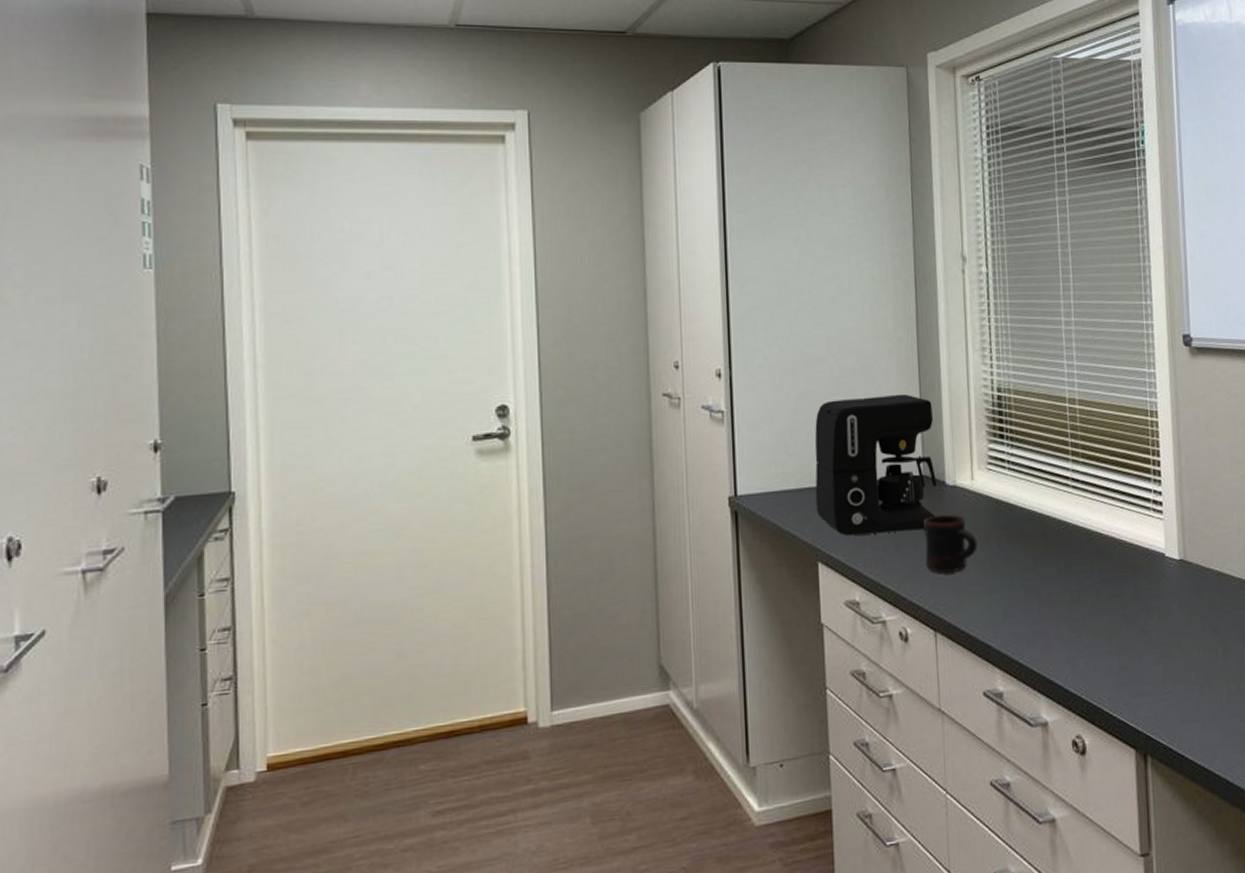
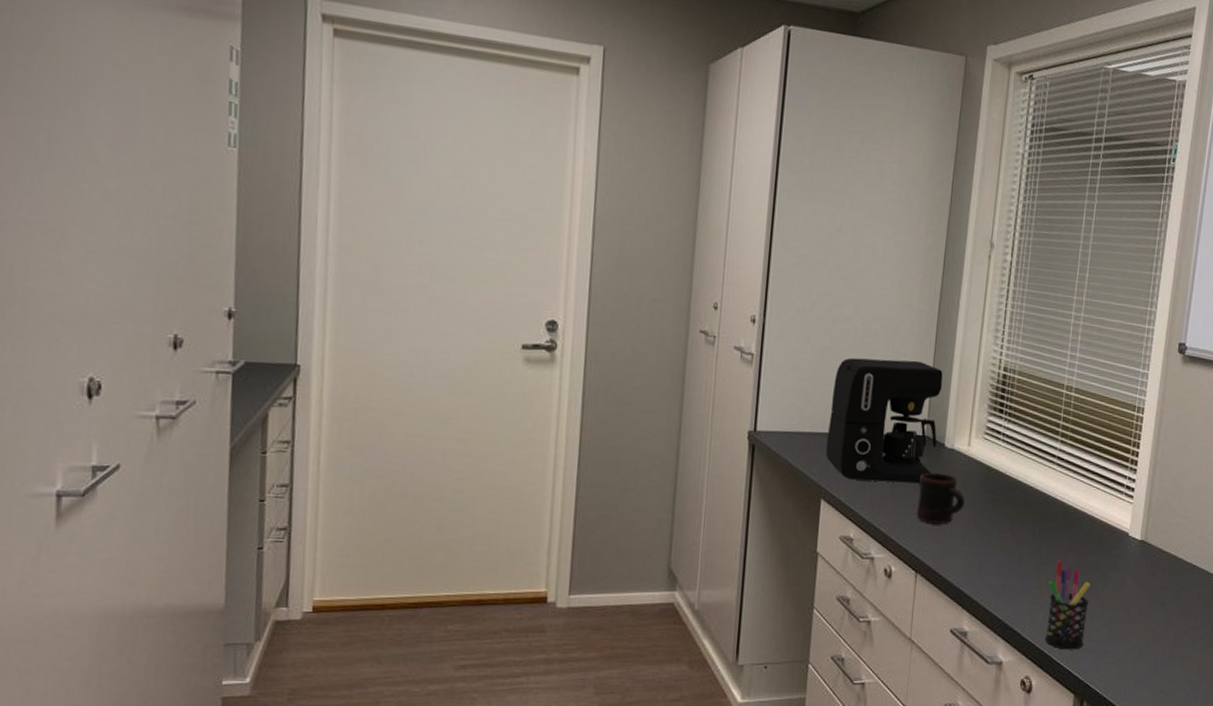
pen holder: none [1085,595,1136,698] -> present [1044,561,1091,650]

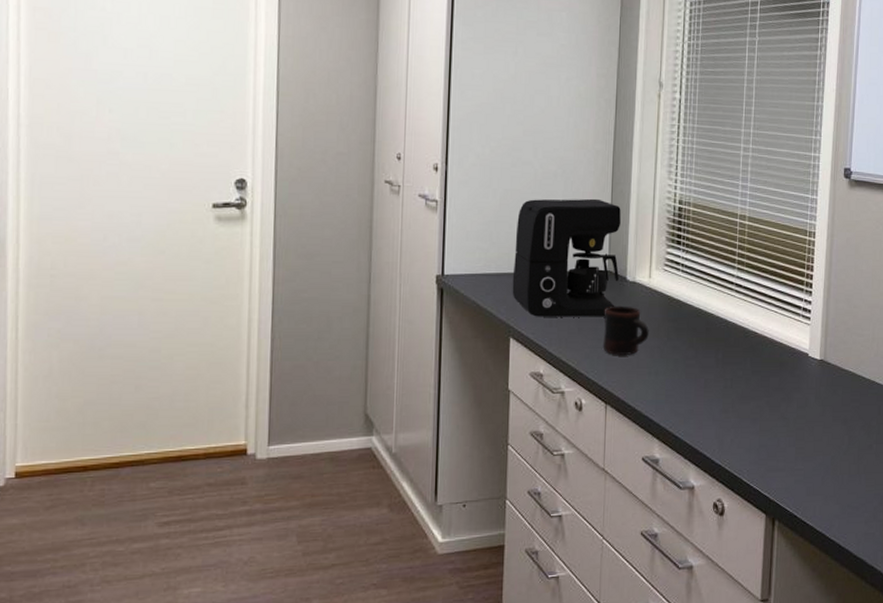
pen holder: present [1044,561,1091,650] -> none [734,384,775,471]

